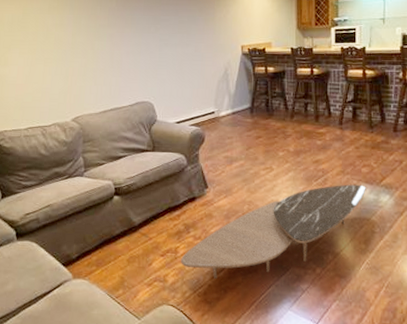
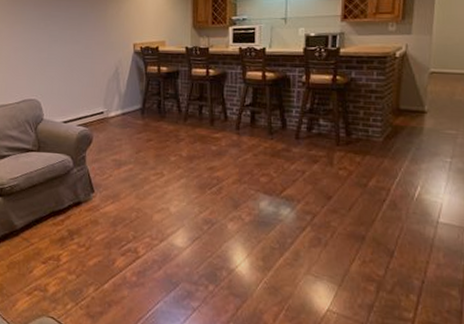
coffee table: present [180,184,366,279] -> none [62,194,265,291]

